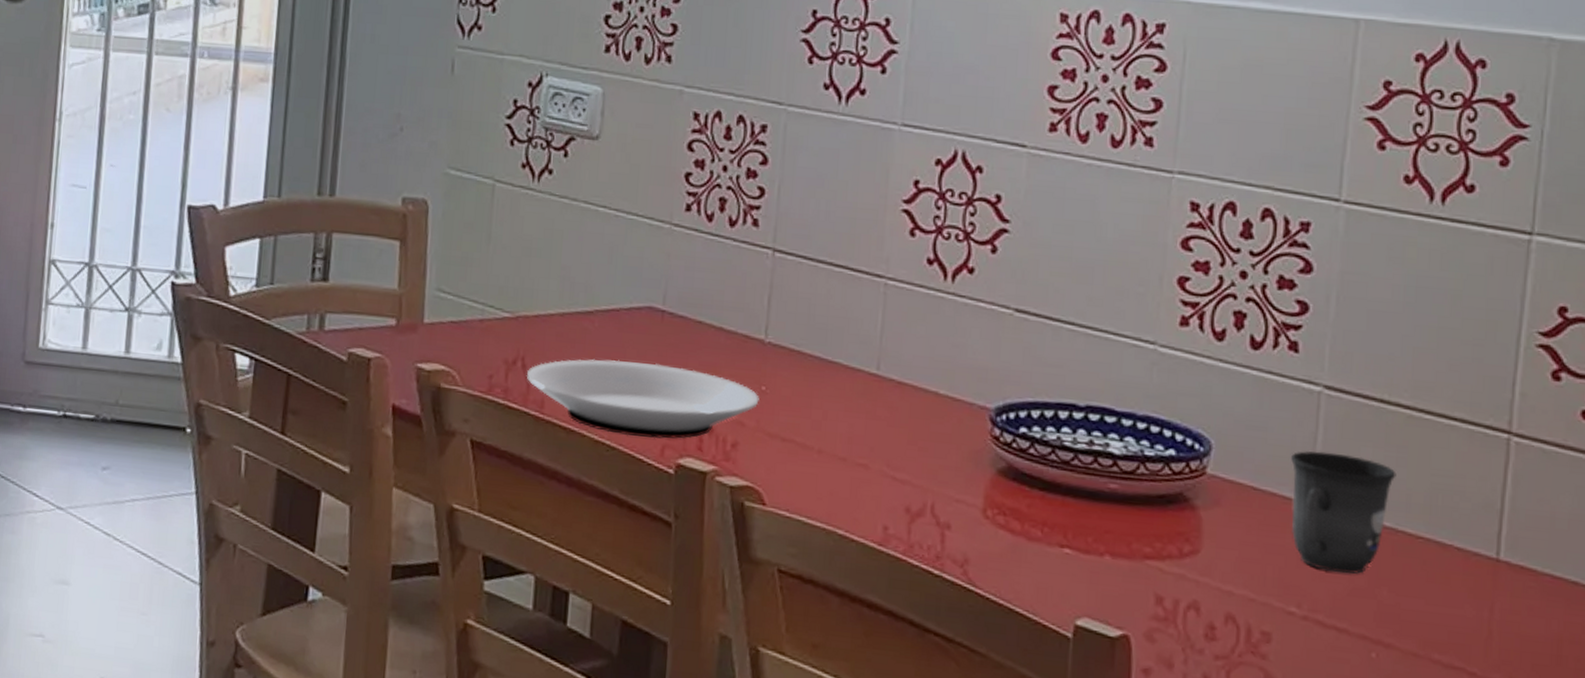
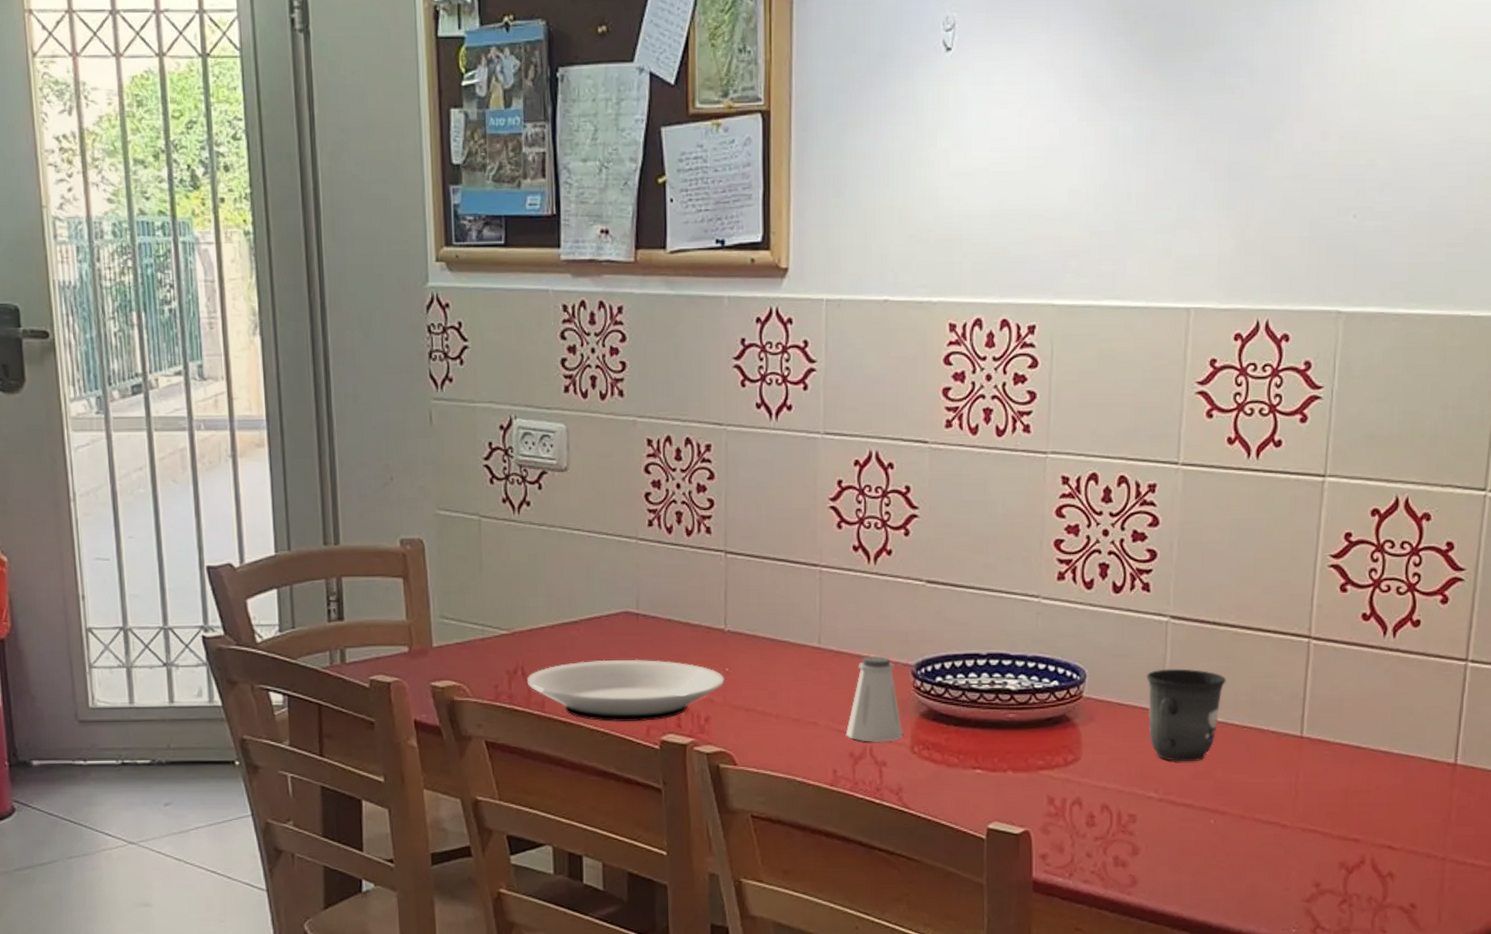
saltshaker: none [902,392,974,501] -> present [845,656,903,742]

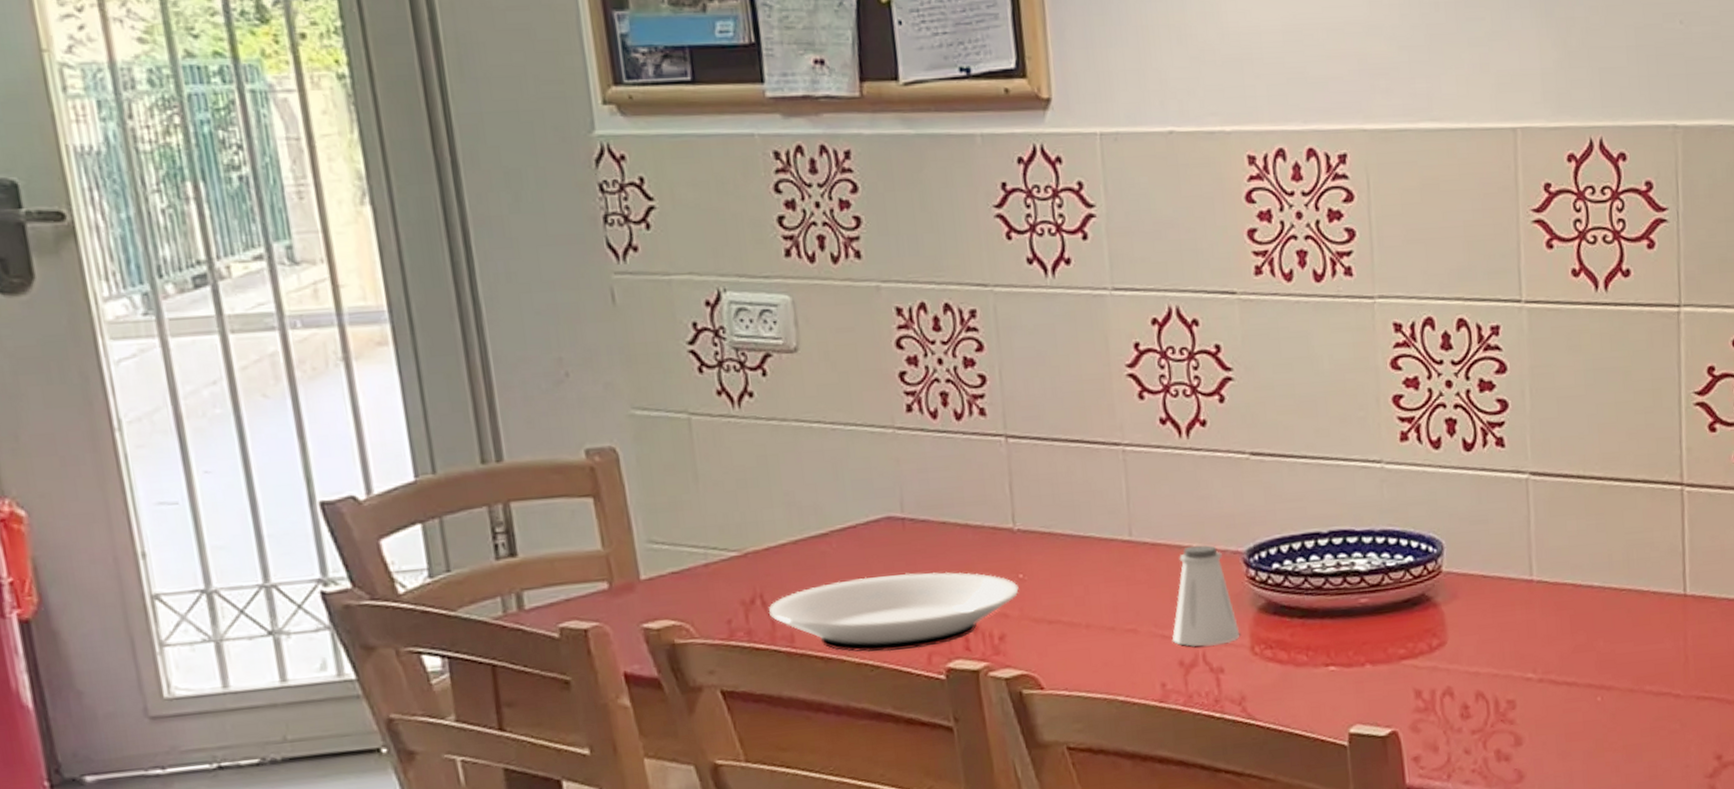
mug: present [1146,668,1226,762] -> none [1510,529,1598,636]

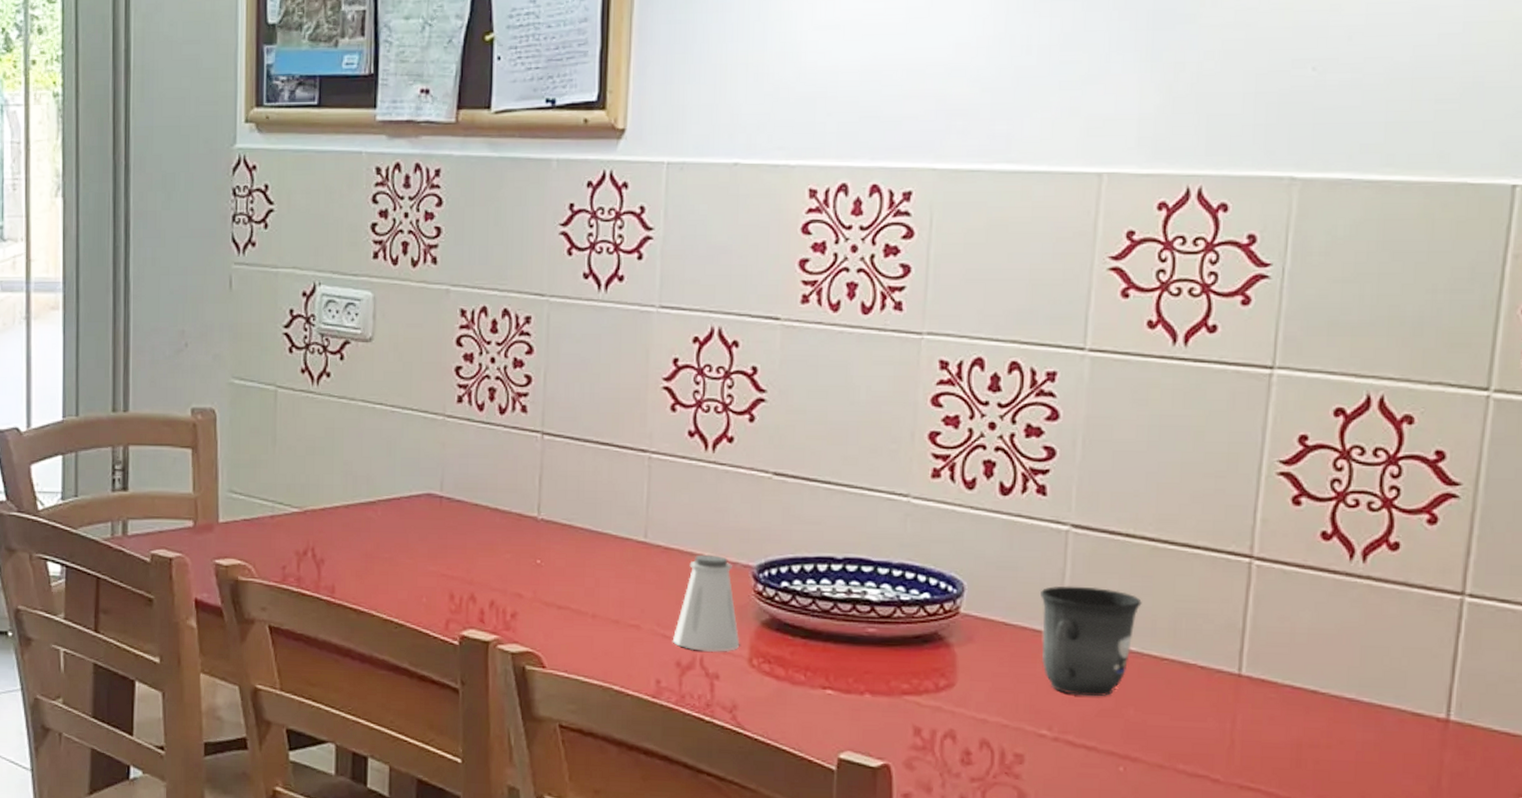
plate: present [768,571,1019,652] -> none [316,544,535,614]
mug: none [1510,529,1598,636] -> present [1039,585,1142,697]

